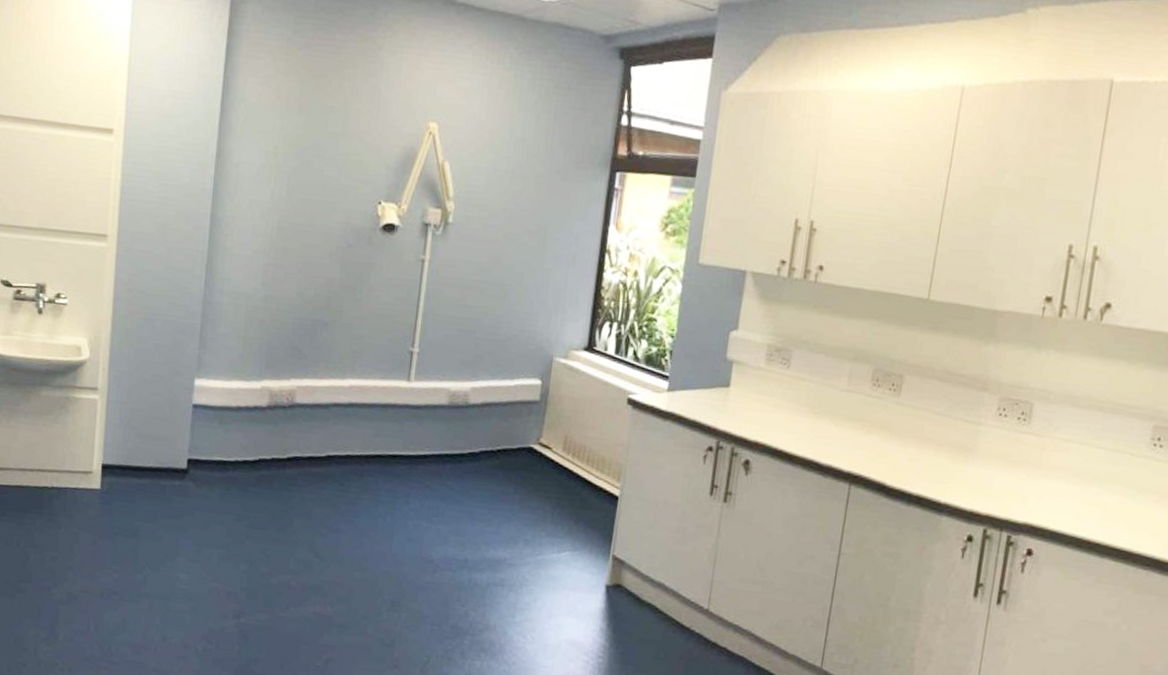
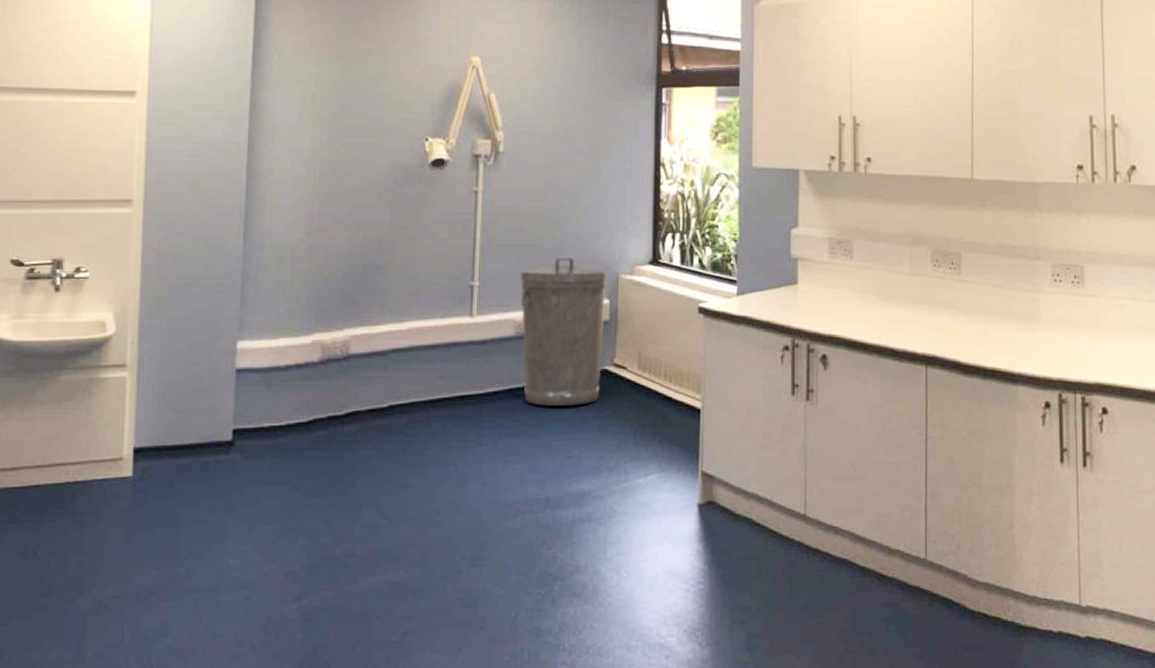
trash can: none [452,334,543,479] -> present [519,257,608,407]

